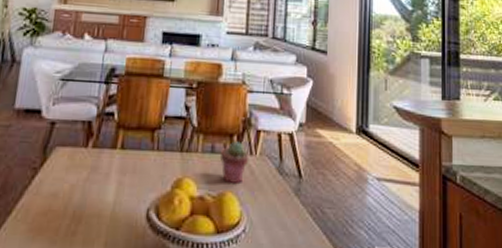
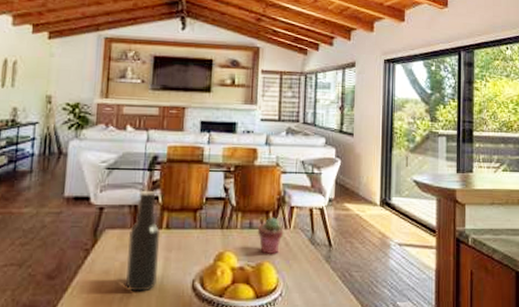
beer bottle: none [75,104,115,220] -> present [126,190,161,292]

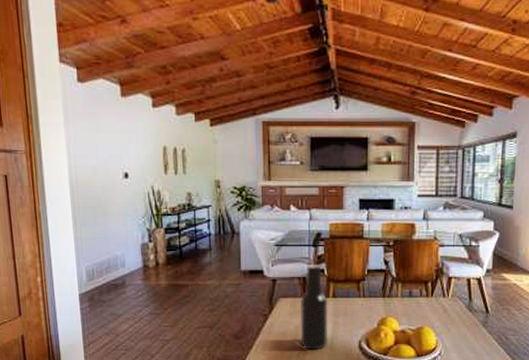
potted succulent: present [257,217,284,255] -> none [416,287,443,320]

